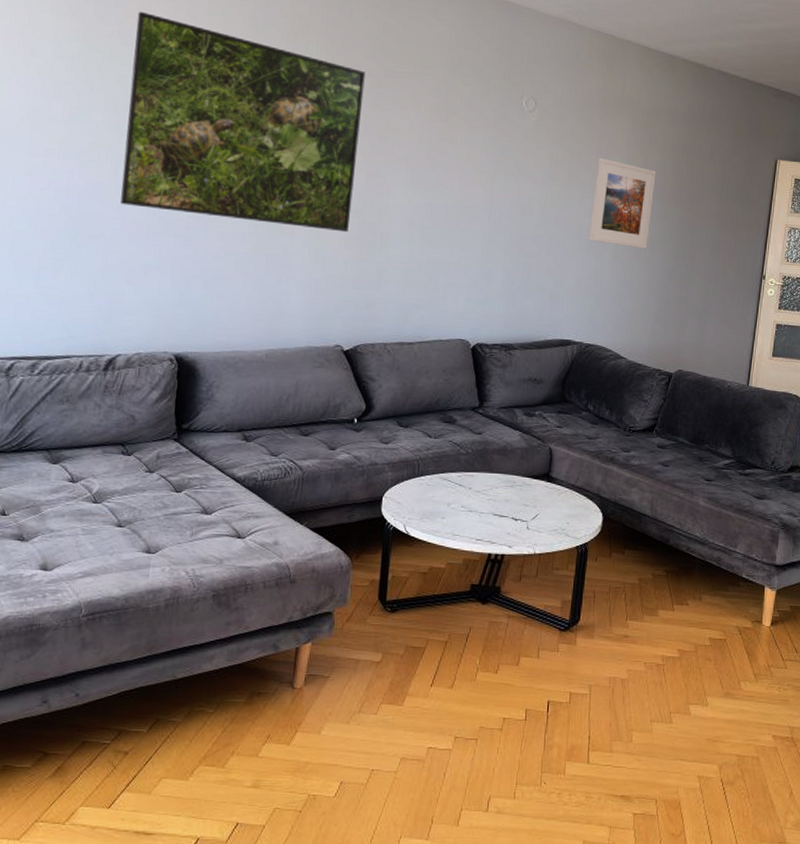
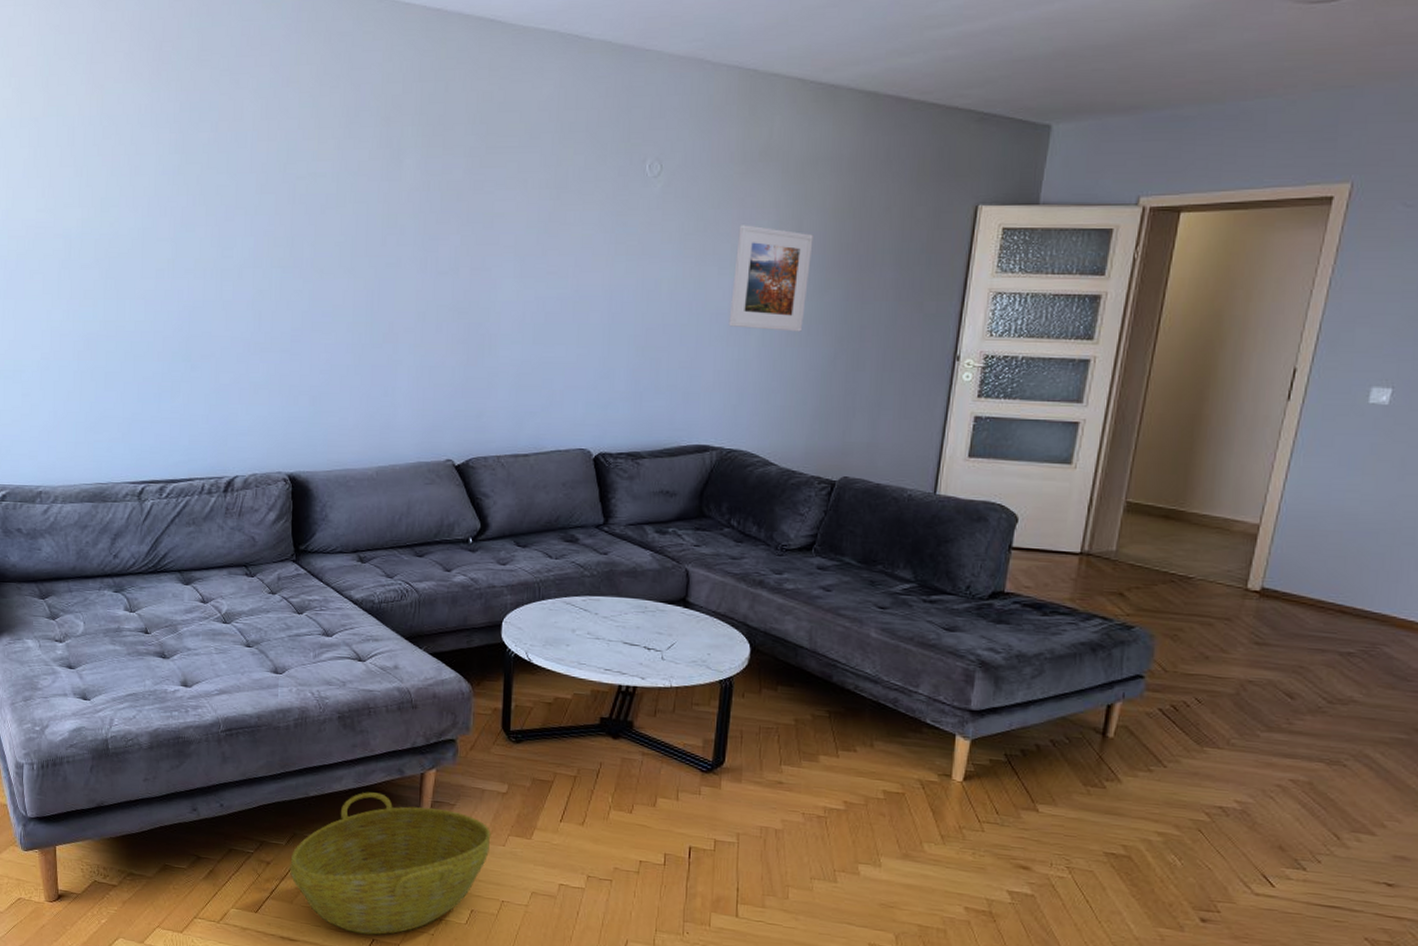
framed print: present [120,11,365,233] -> none [227,113,465,336]
basket: none [150,670,364,819] -> present [290,792,491,935]

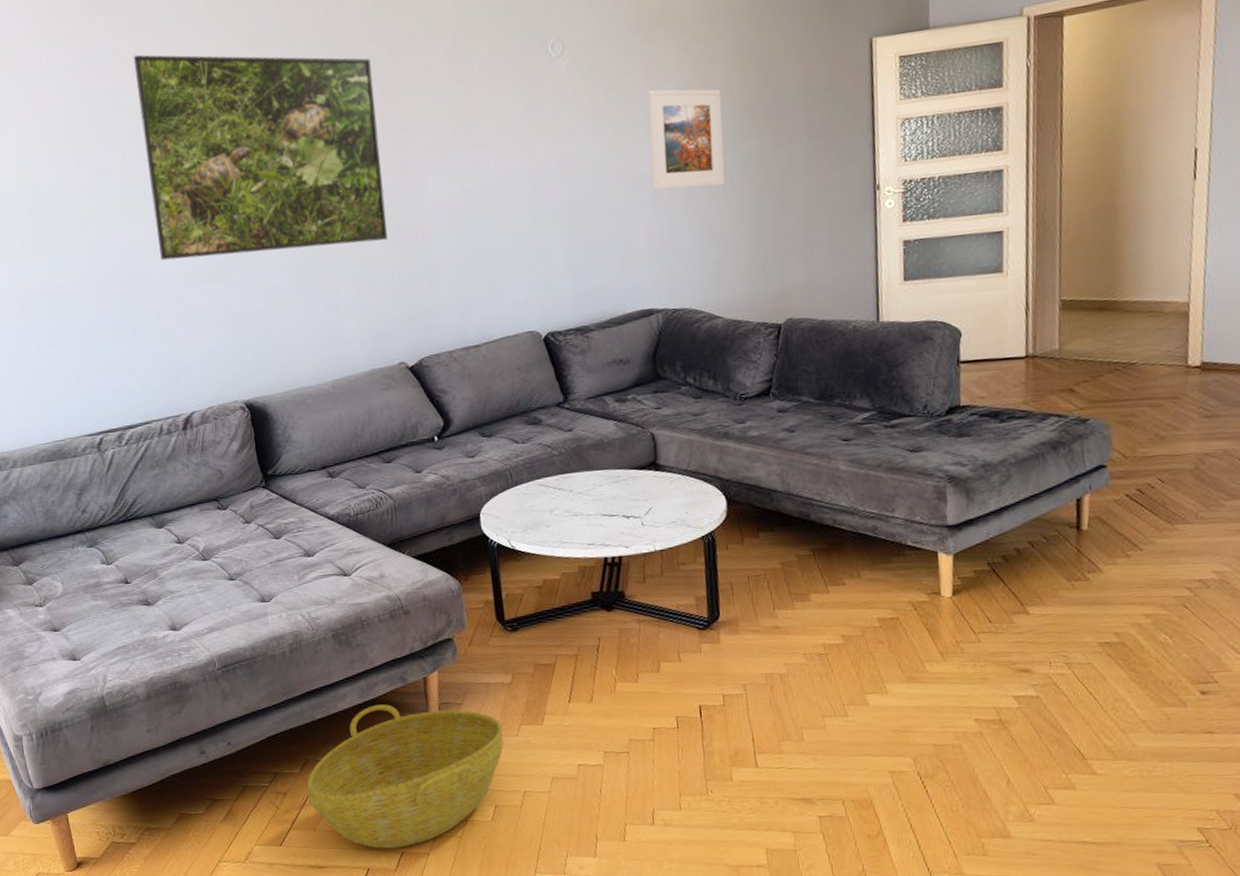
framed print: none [227,113,465,336] -> present [133,54,388,261]

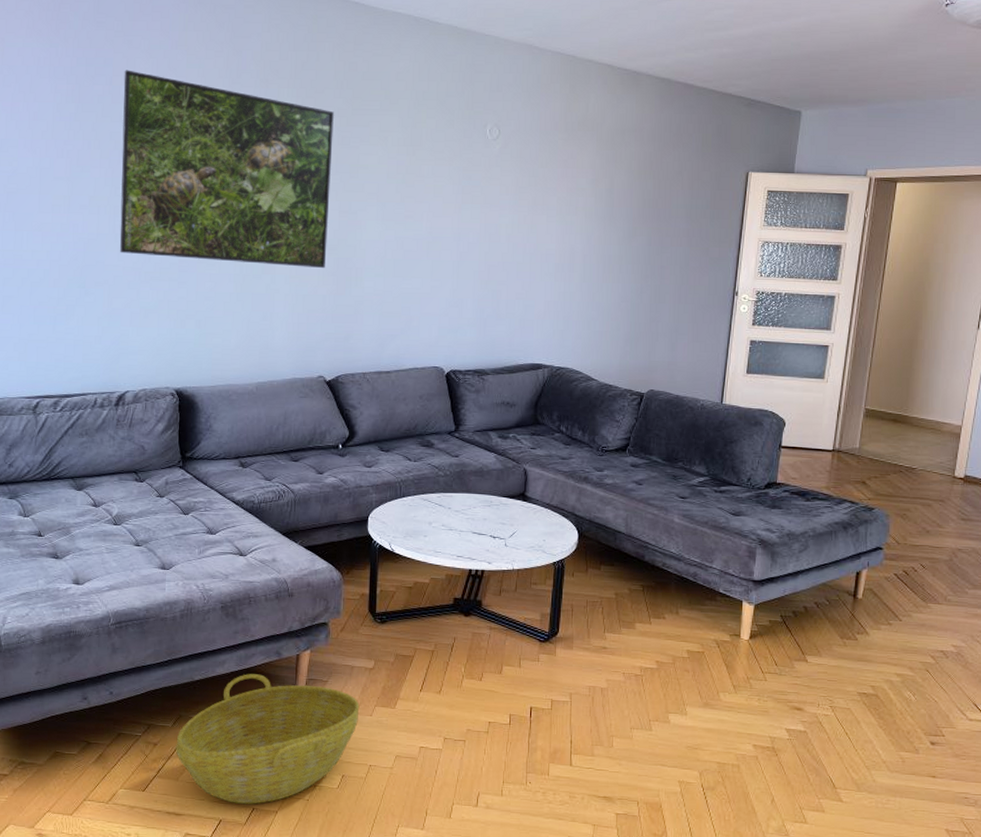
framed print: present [647,89,725,190] -> none [556,182,622,270]

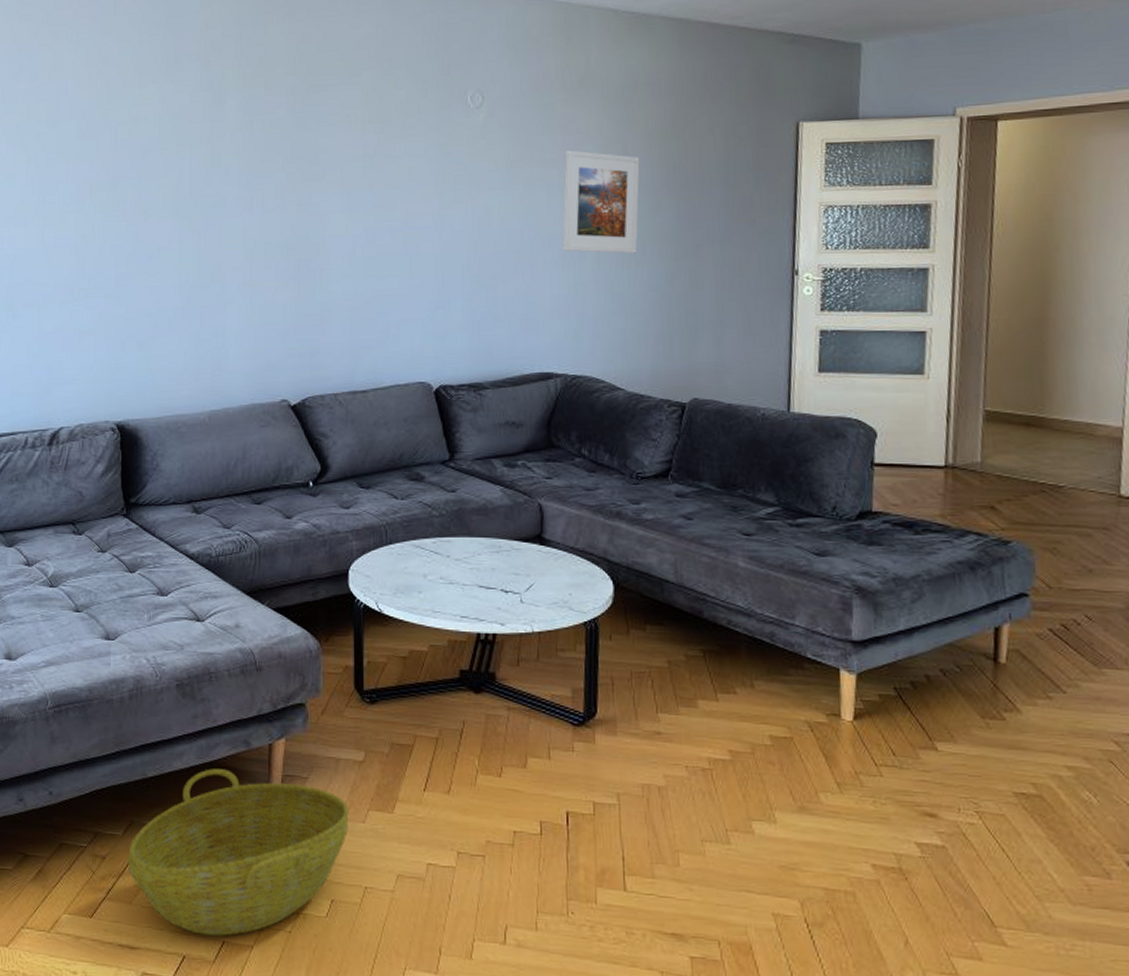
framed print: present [120,70,334,269] -> none [49,63,287,273]
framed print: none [556,182,622,270] -> present [562,150,640,254]

